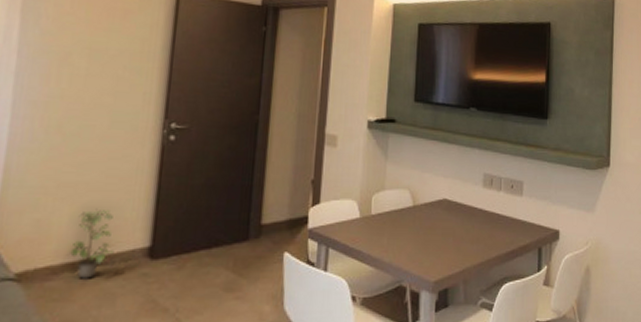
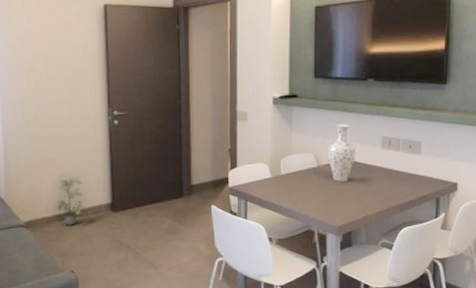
vase: none [425,157,455,225] -> present [327,124,355,182]

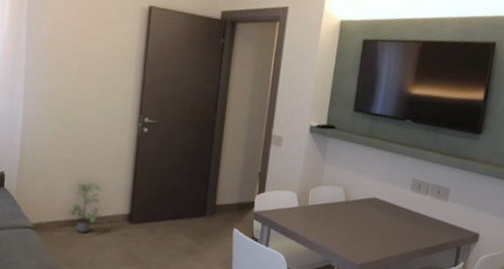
vase: present [327,124,355,182] -> none [356,161,385,220]

